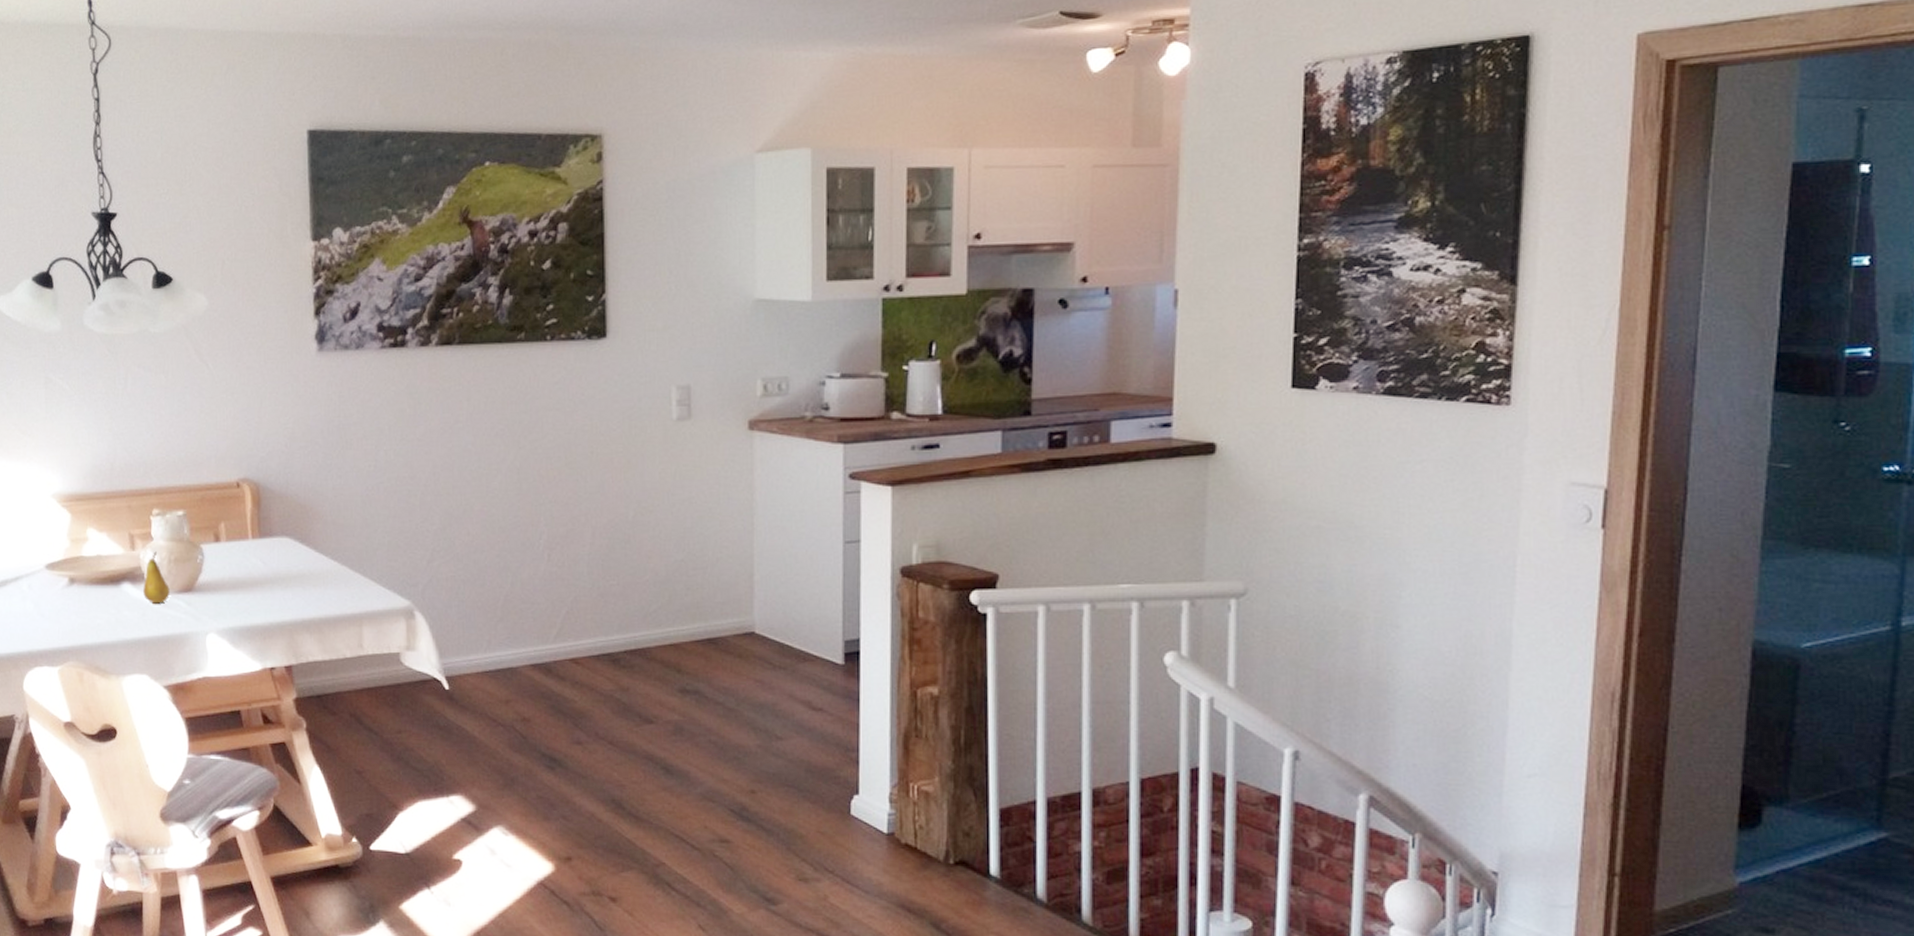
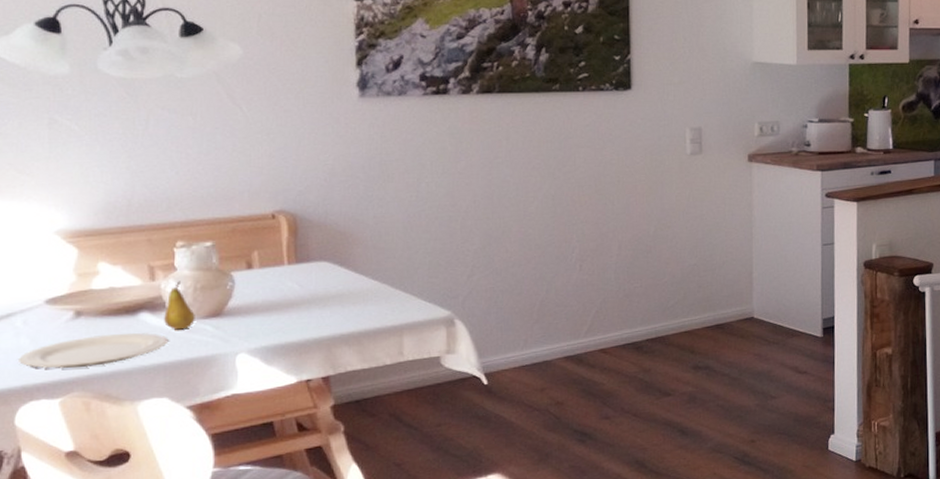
plate: none [25,603,147,636] -> present [19,333,169,369]

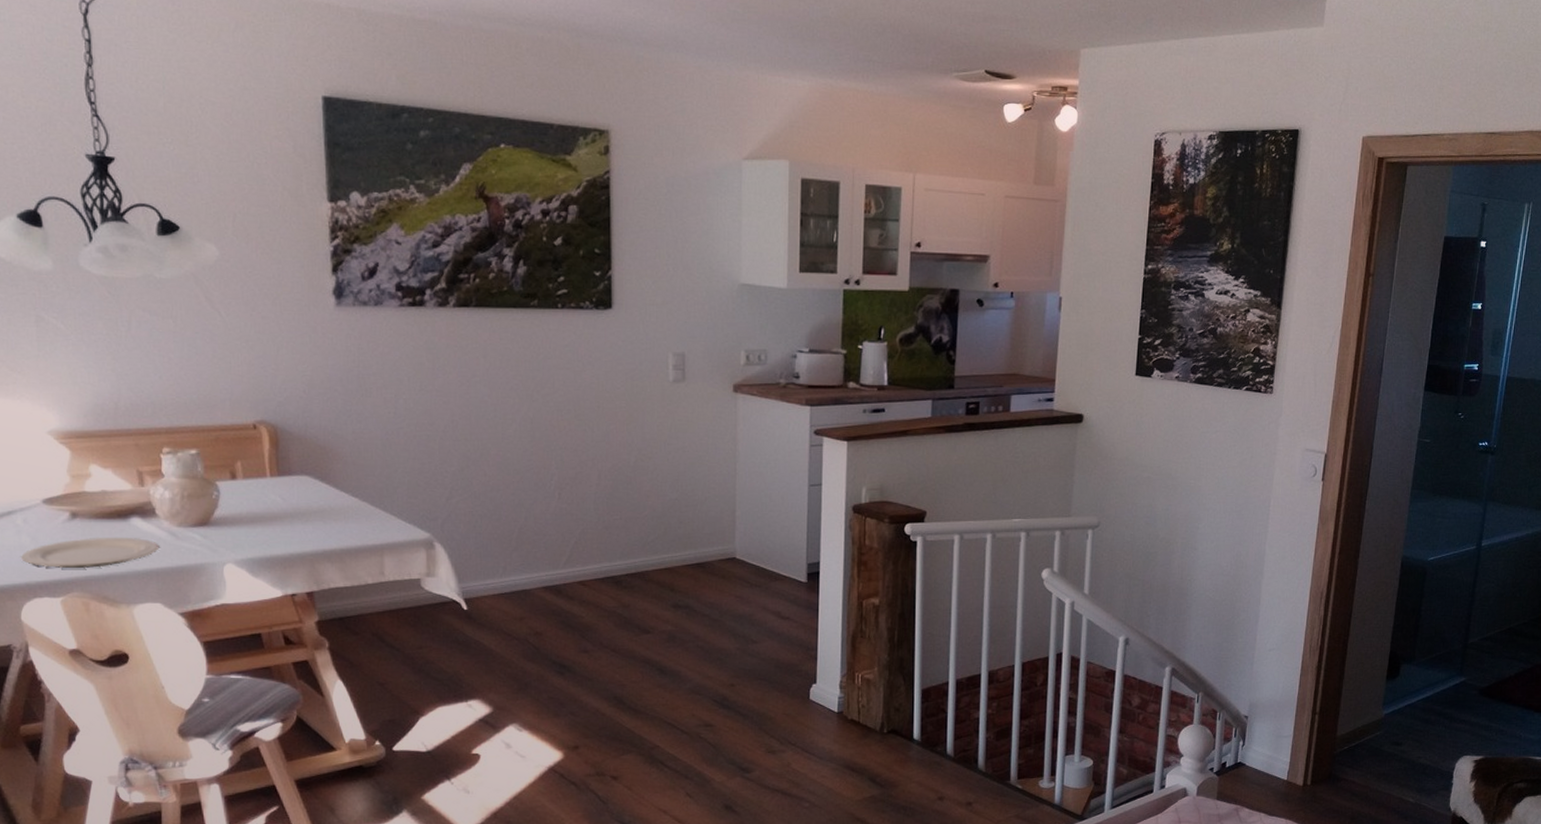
fruit: present [164,281,195,330] -> none [154,488,184,537]

